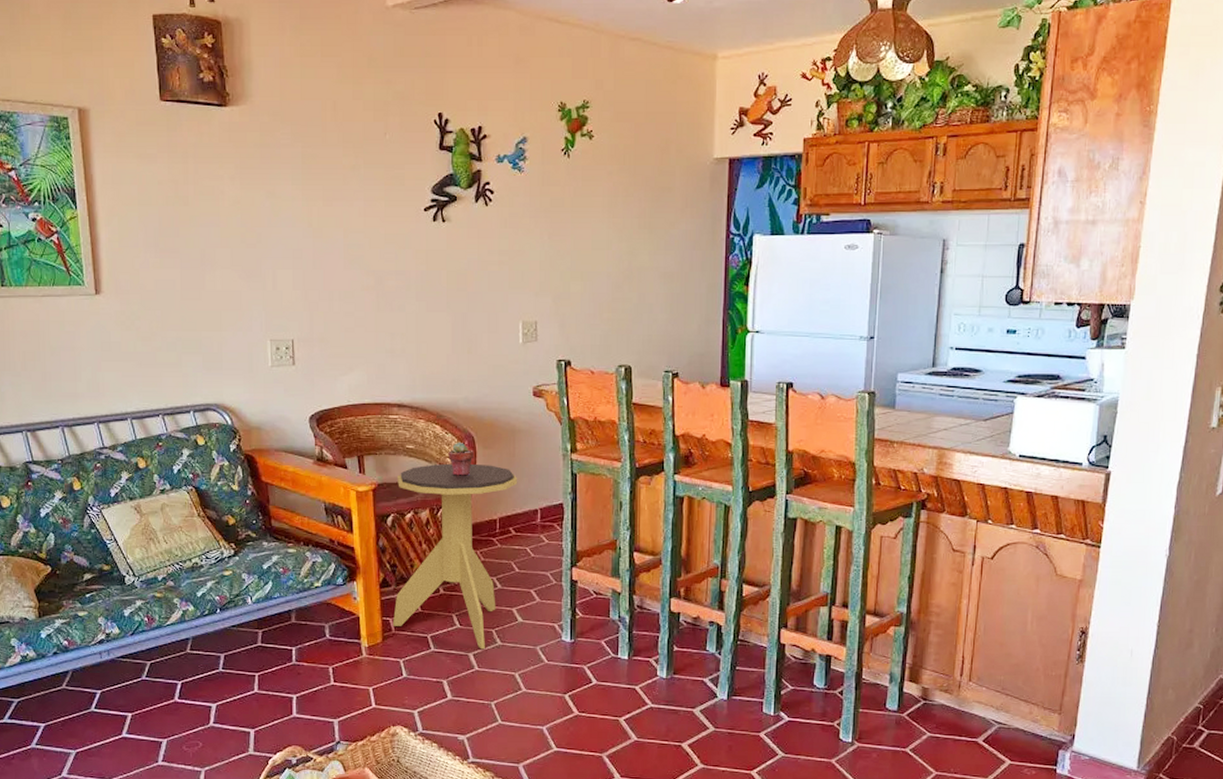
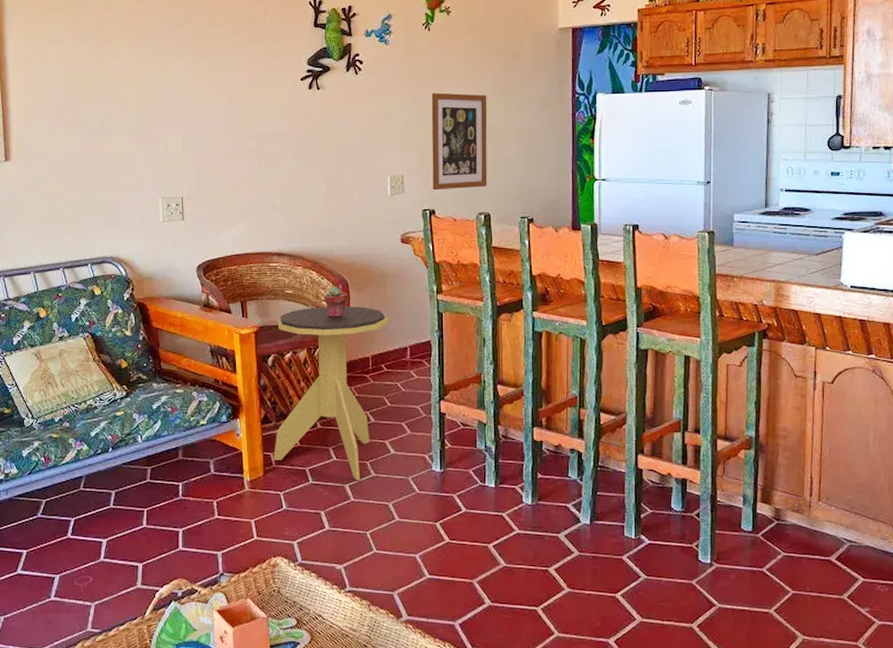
wall art: none [569,229,632,339] -> present [431,93,488,190]

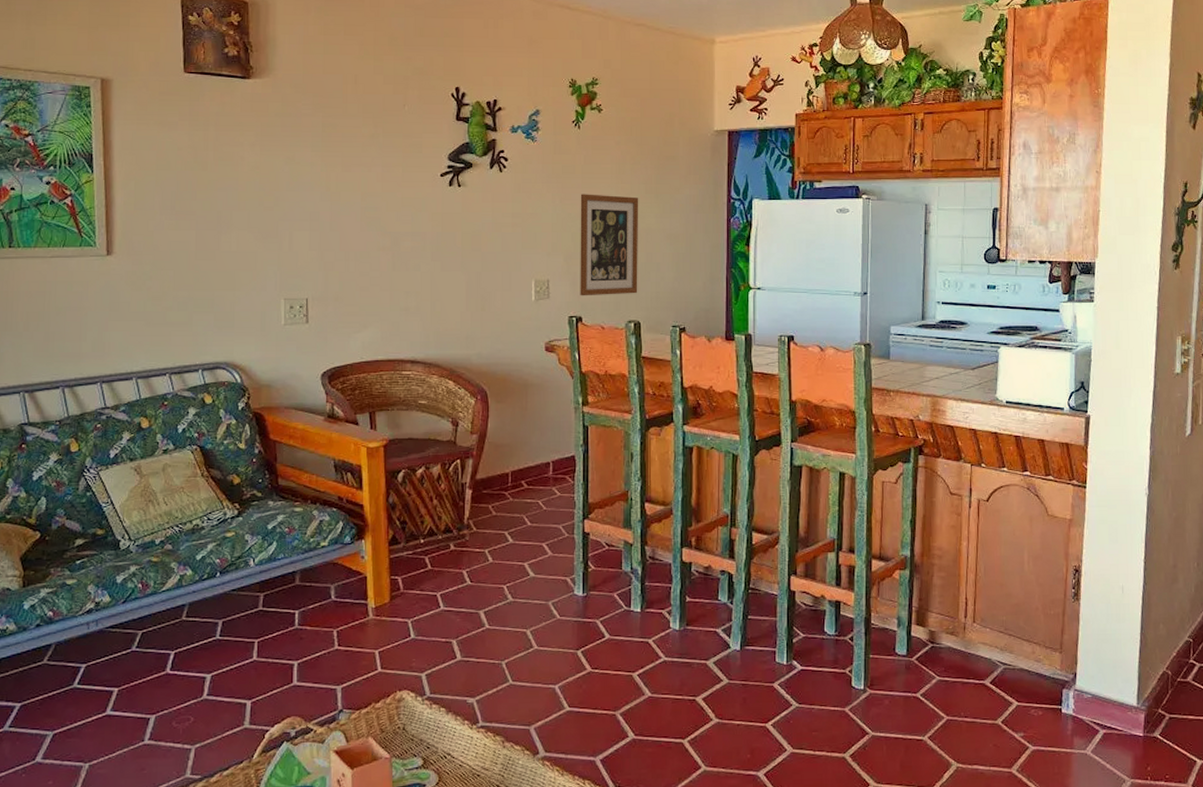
side table: present [273,306,389,481] -> none [401,418,530,607]
potted succulent: present [324,286,347,318] -> none [461,396,486,430]

